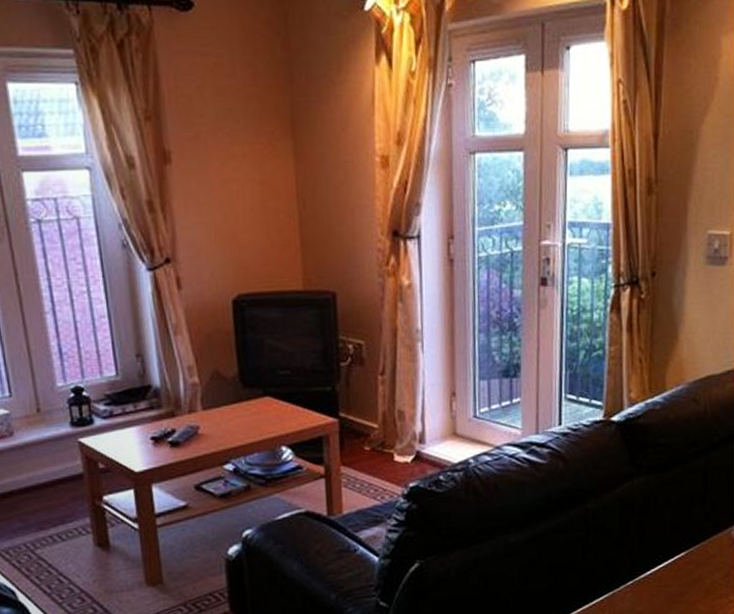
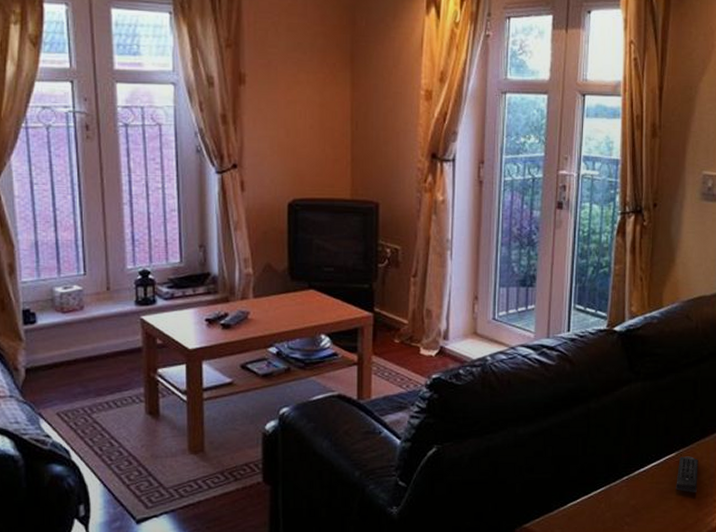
remote control: none [686,555,711,594] -> present [676,456,699,493]

